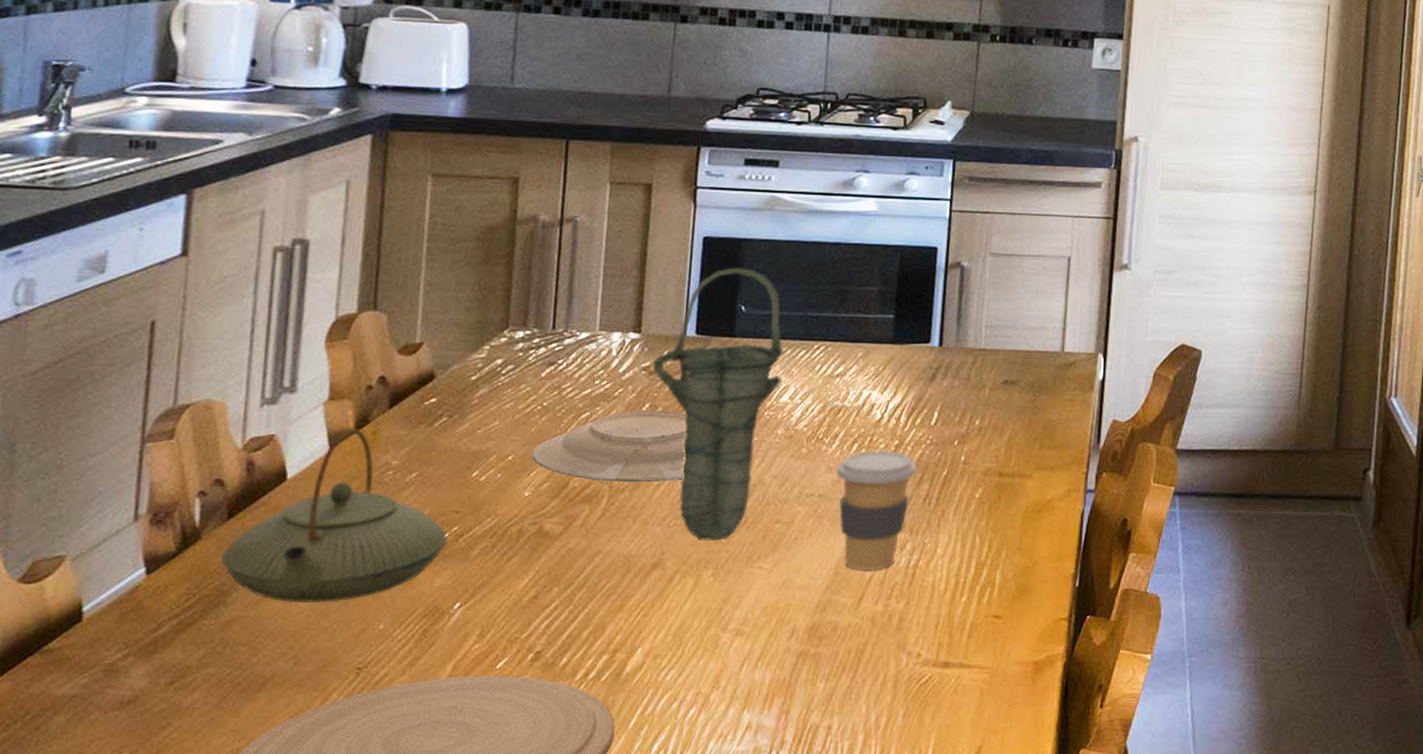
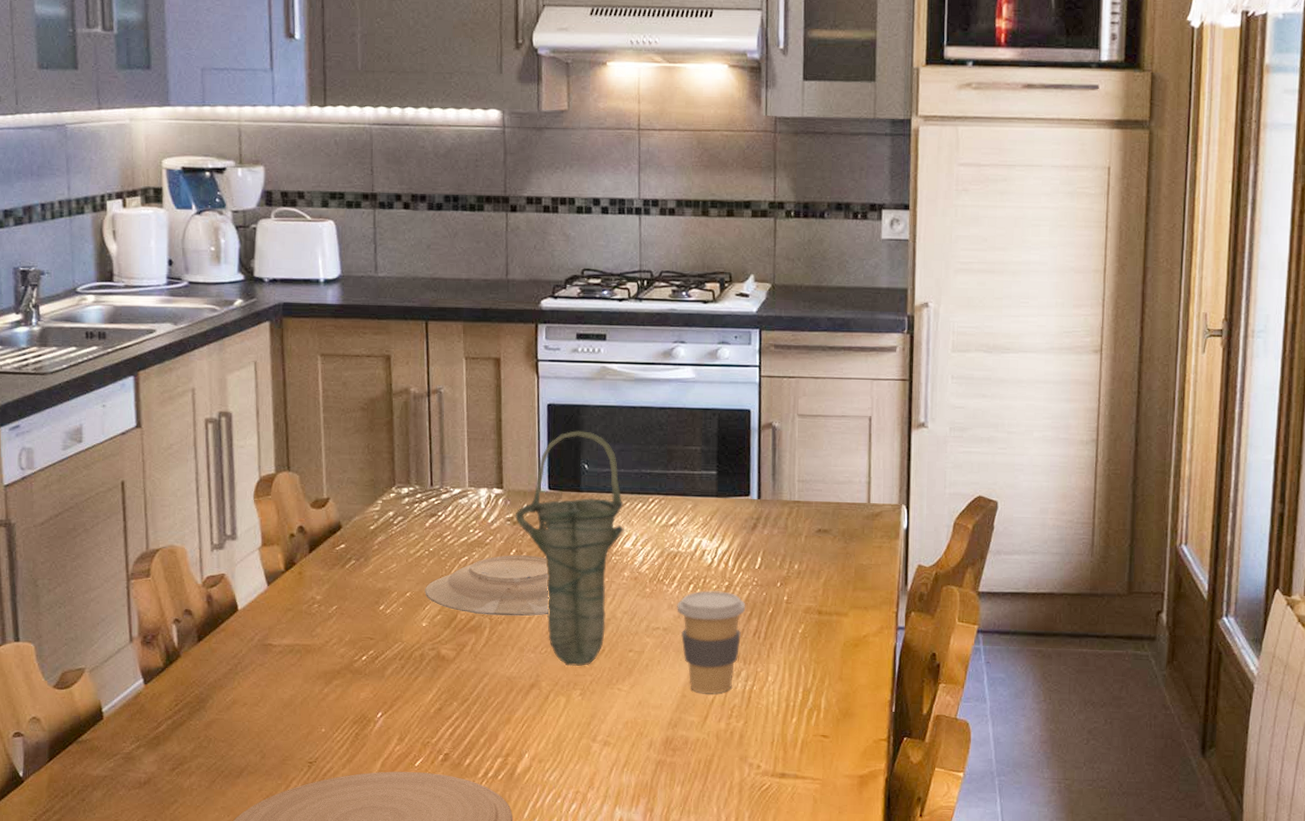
teapot: present [221,427,447,604] -> none [197,568,366,710]

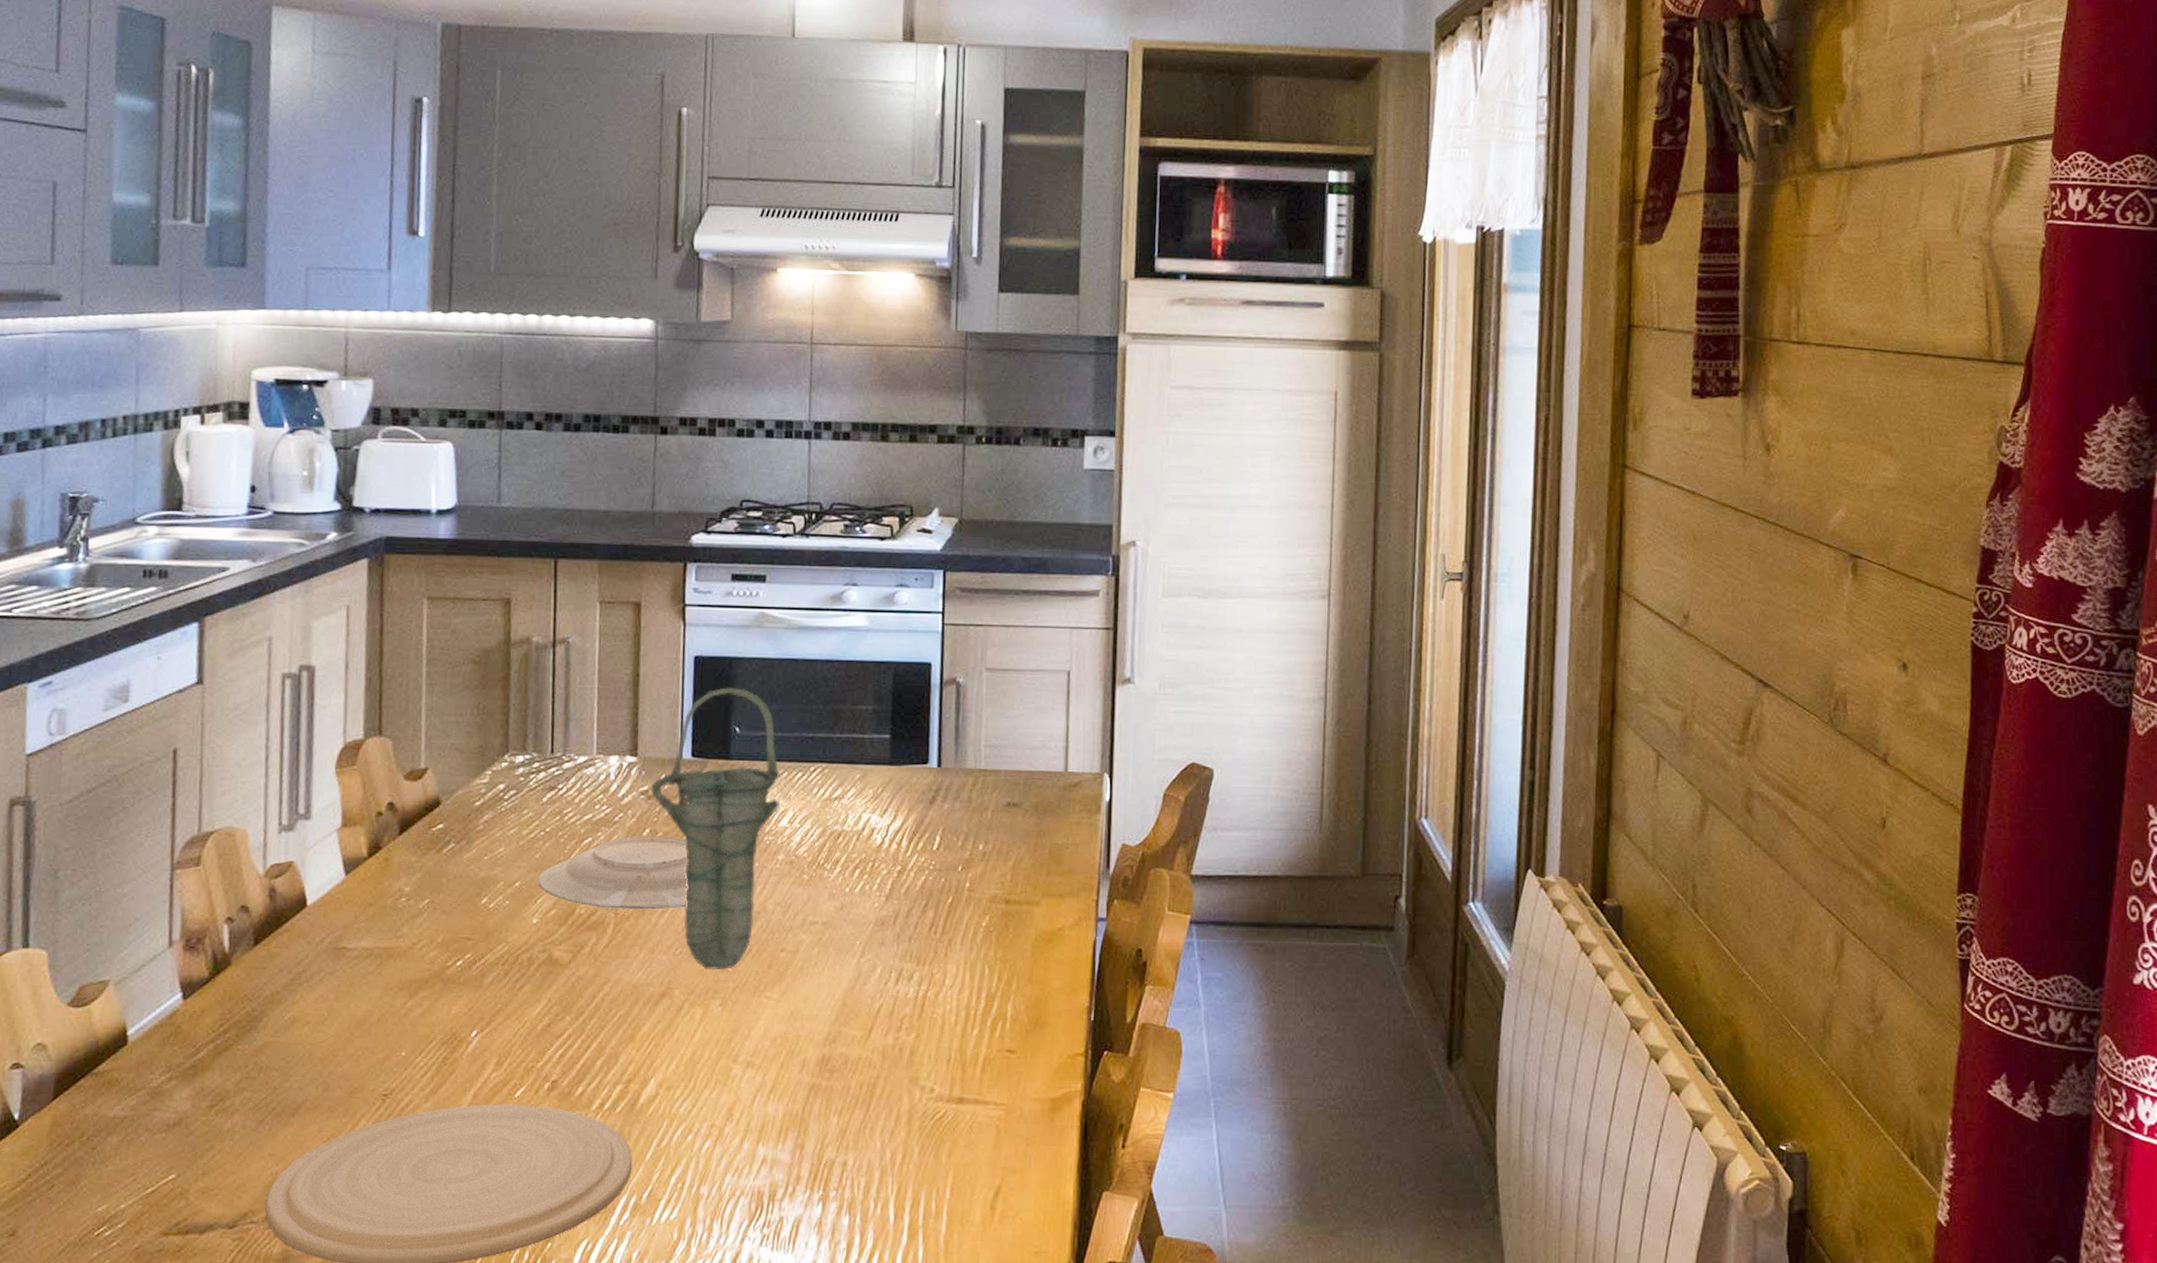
coffee cup: present [677,590,746,694] -> none [839,876,921,1002]

